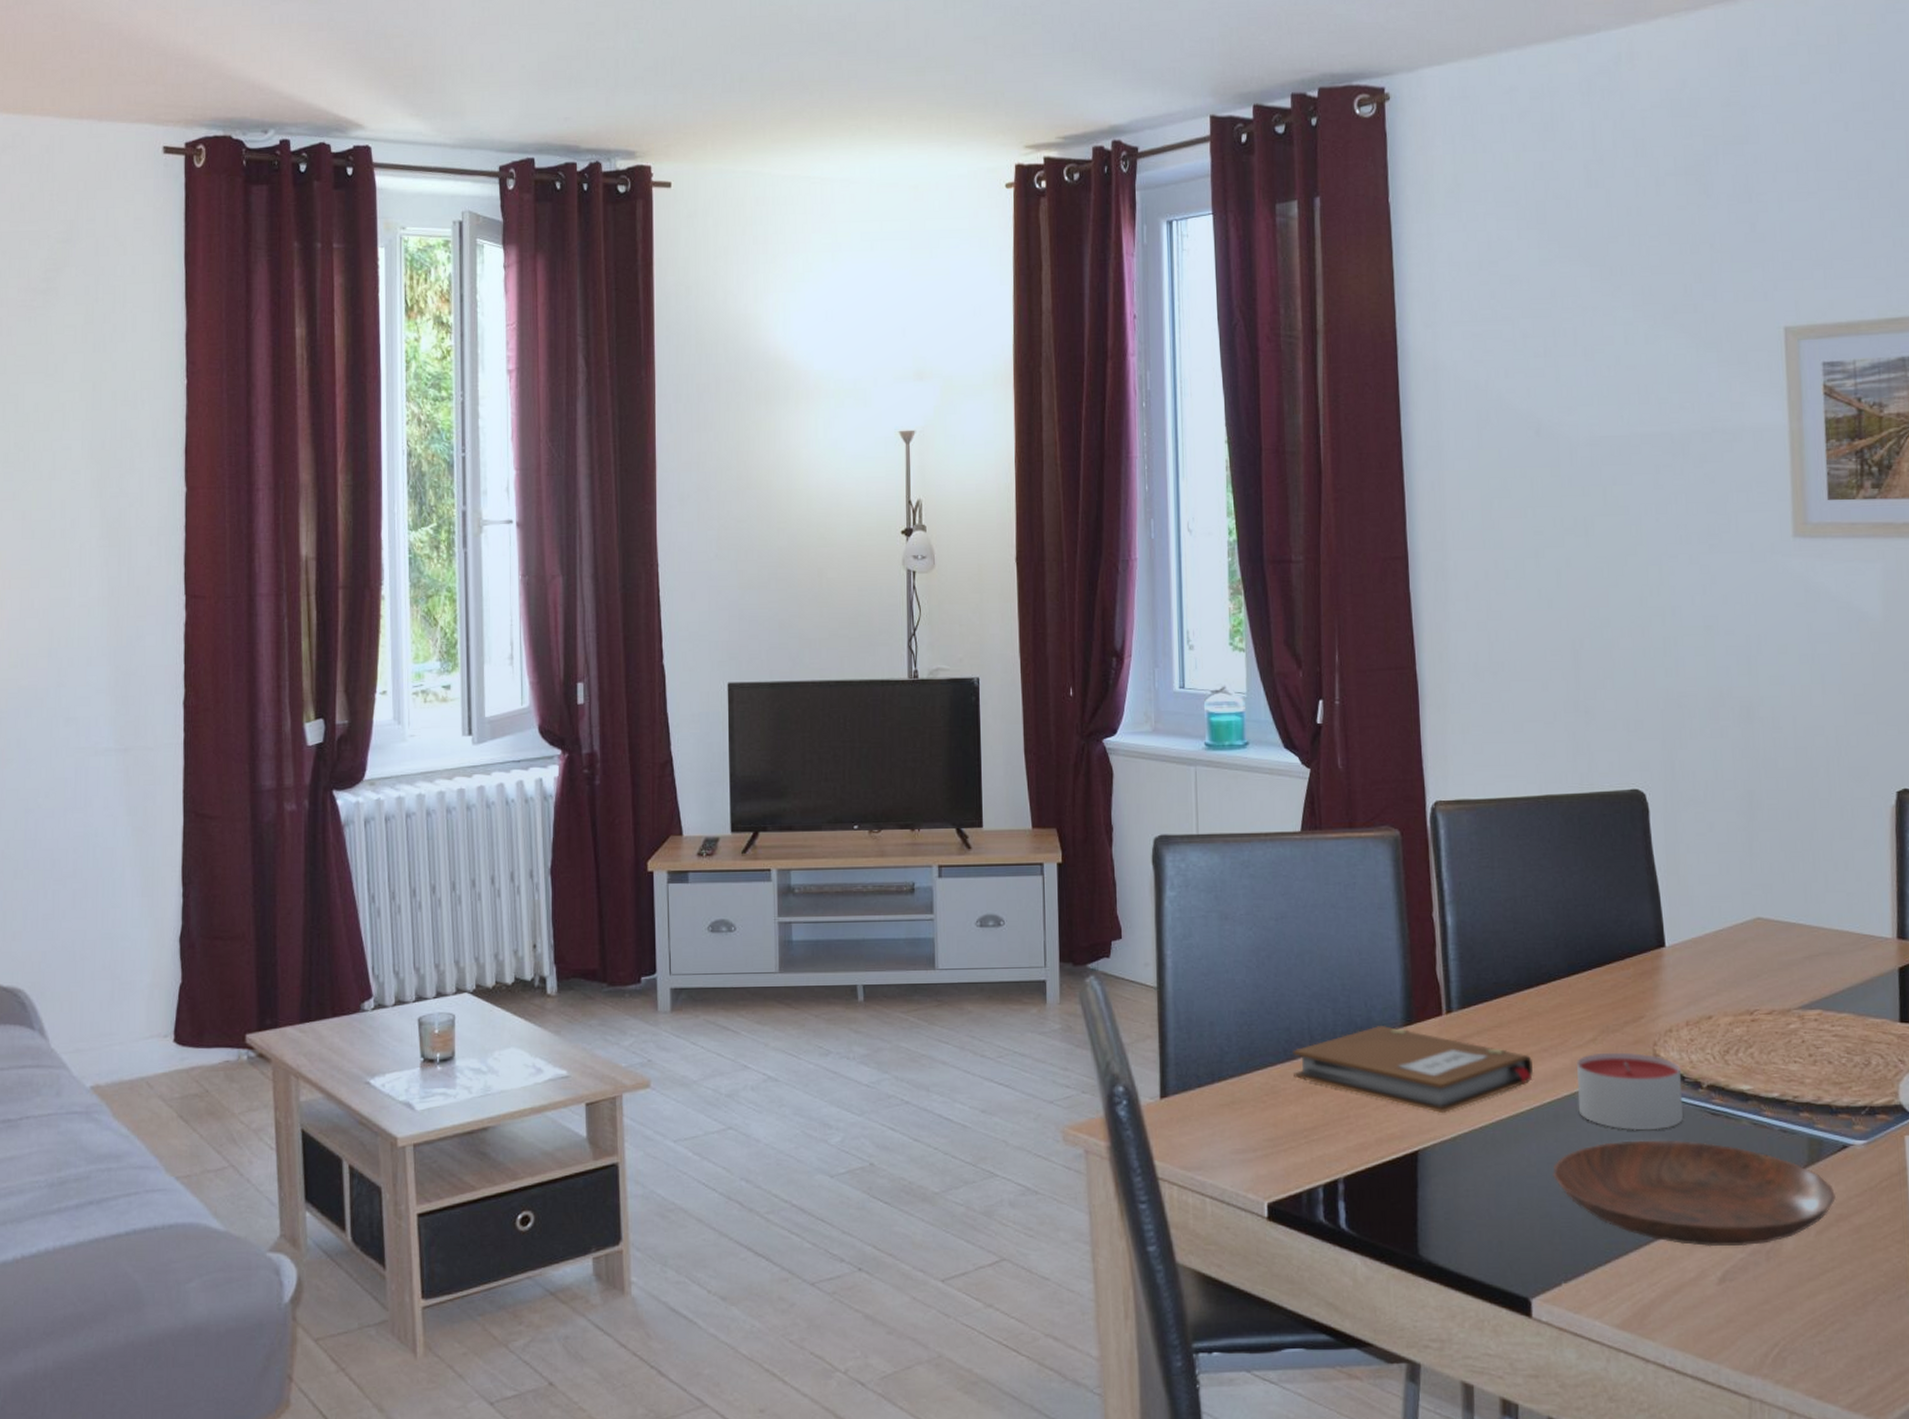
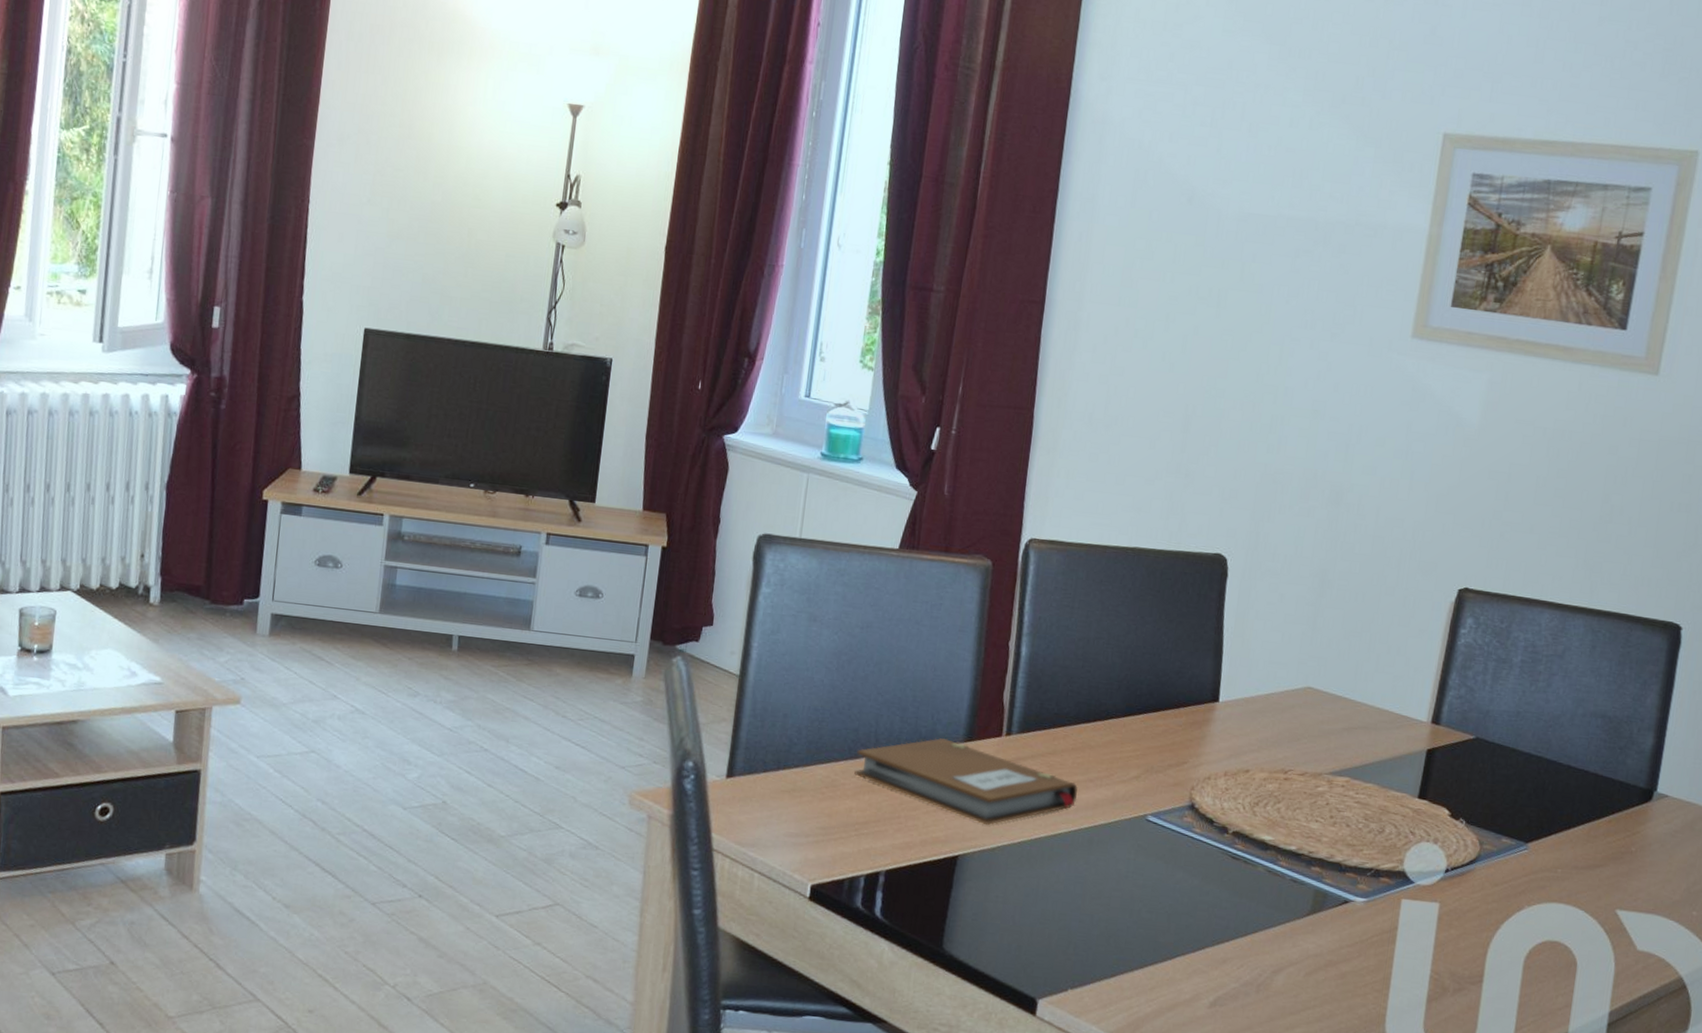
bowl: present [1553,1140,1836,1247] -> none [1077,870,1329,978]
candle: present [1577,1052,1684,1131] -> none [1111,789,1212,865]

